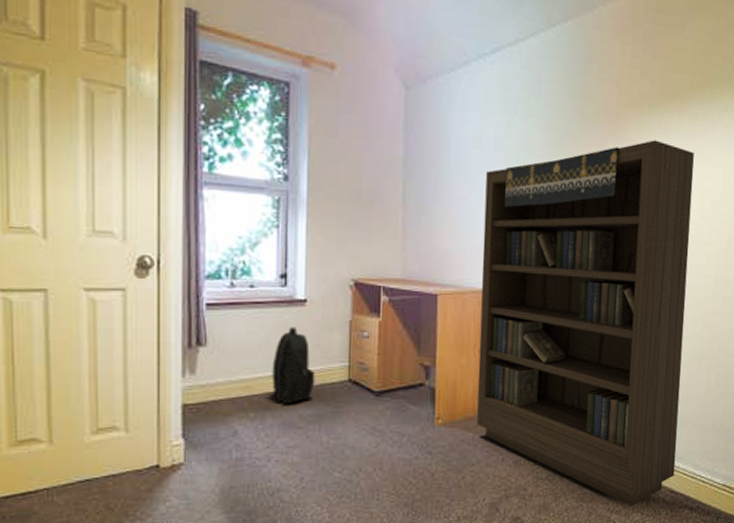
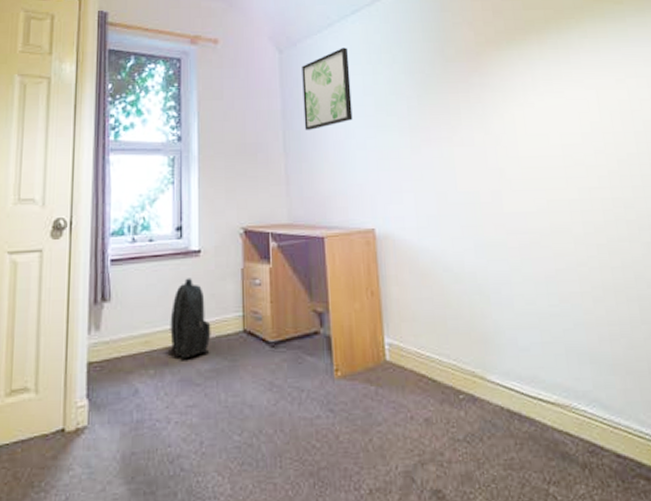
wall art: none [427,92,483,183] -> present [302,47,353,131]
bookcase: present [477,140,694,507] -> none [359,71,617,476]

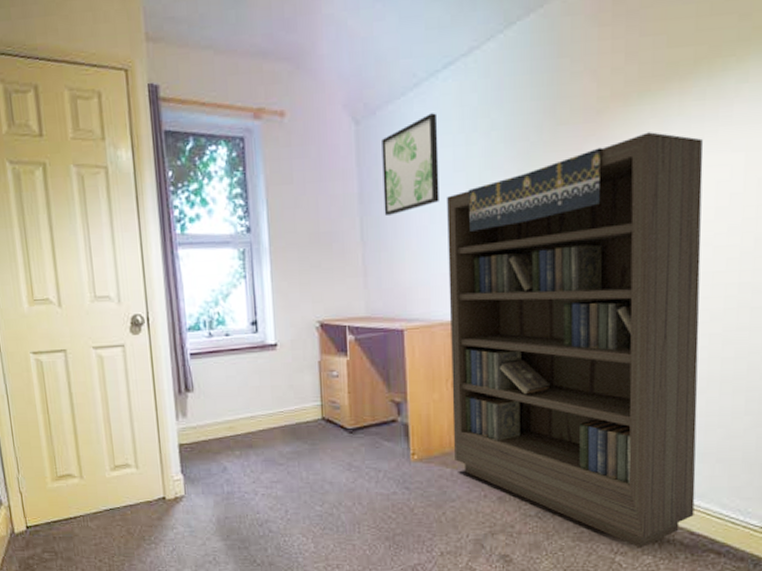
backpack: present [170,278,211,360] -> none [251,370,291,443]
bookcase: none [359,71,617,476] -> present [447,132,704,548]

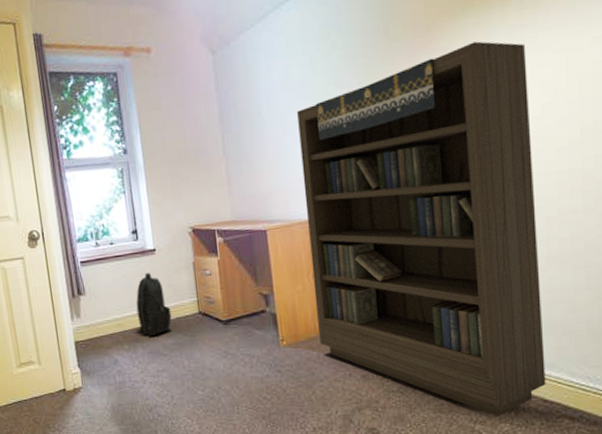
backpack: none [251,370,291,443] -> present [136,272,172,337]
wall art: present [382,113,439,217] -> none [236,39,291,132]

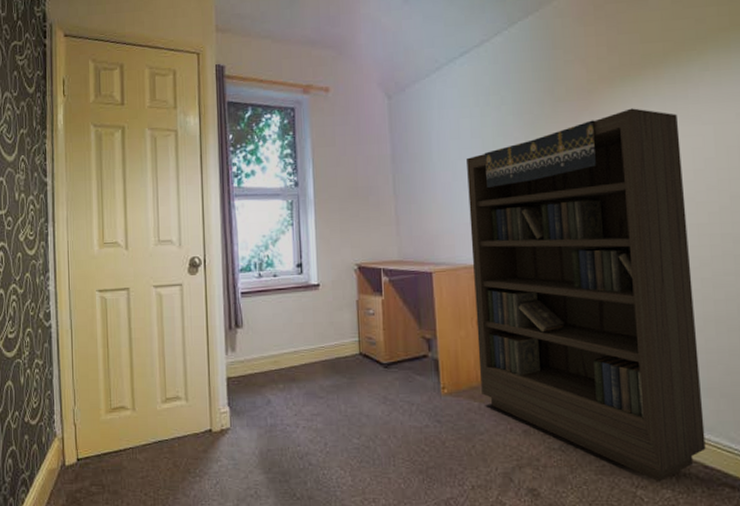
backpack: present [136,272,172,337] -> none [295,308,331,377]

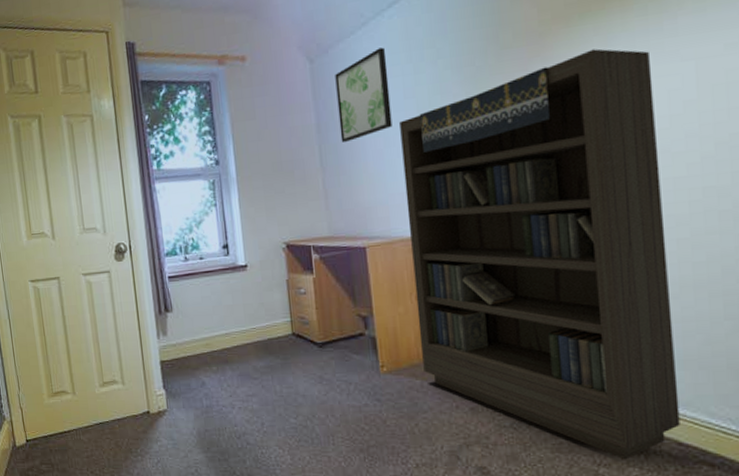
wall art: none [410,91,460,174] -> present [335,47,393,143]

